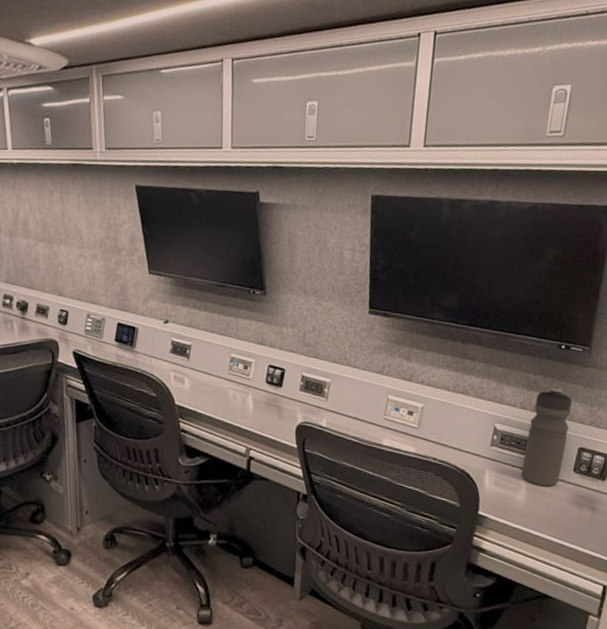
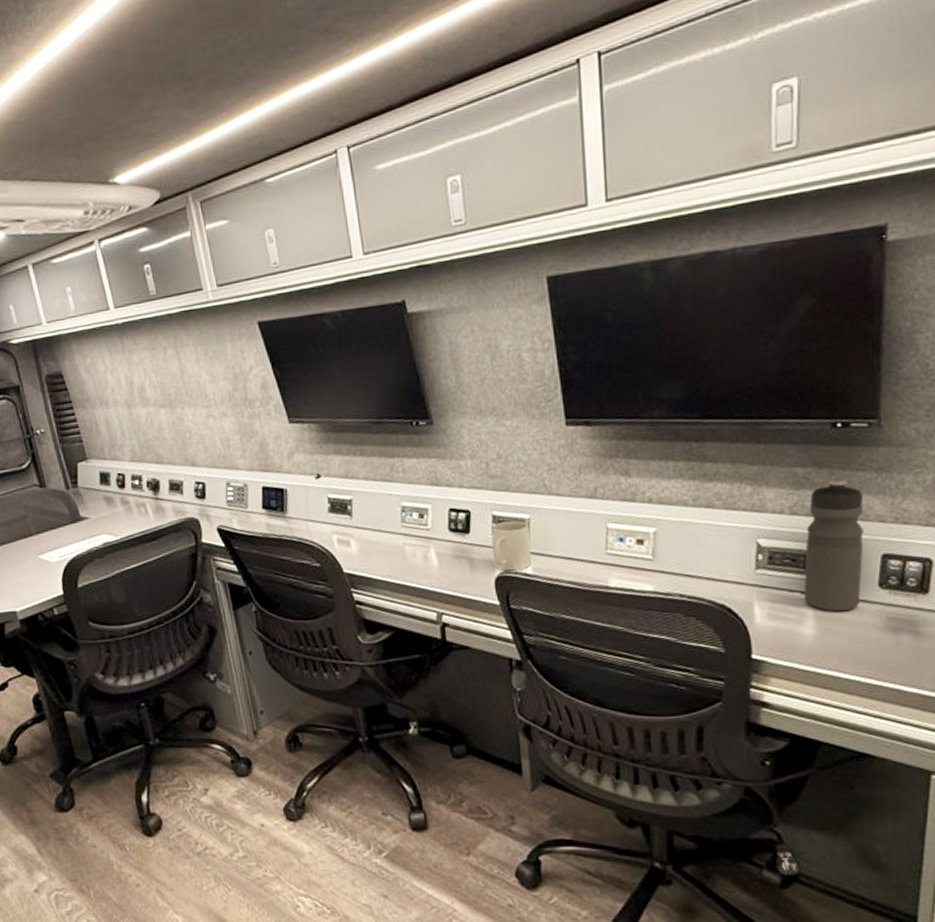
mug: none [297,382,329,423] -> present [491,521,532,571]

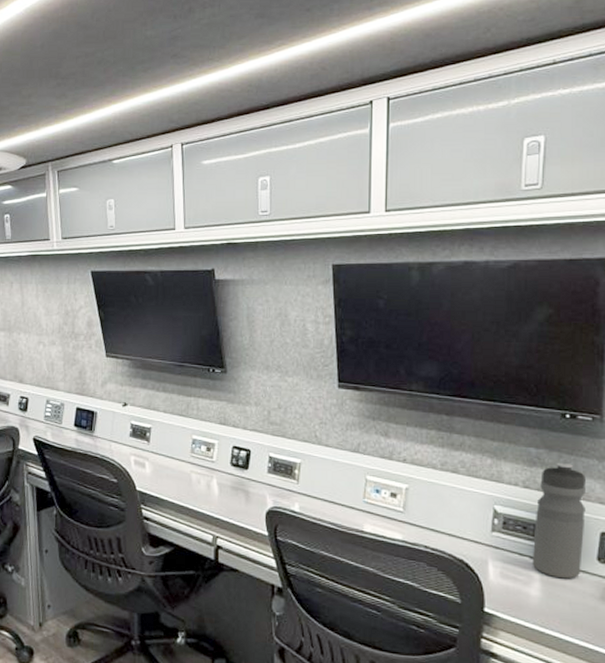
mug: present [491,521,532,571] -> none [266,463,300,507]

